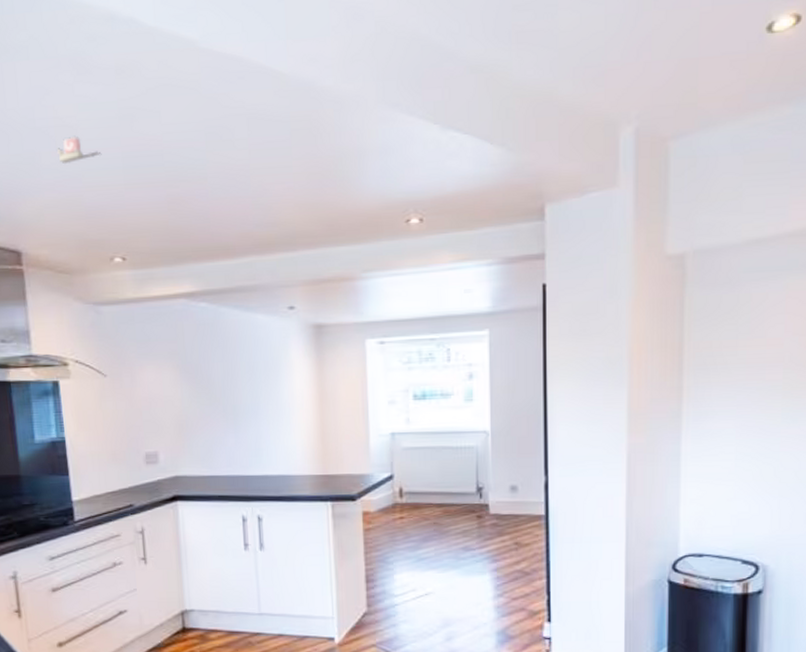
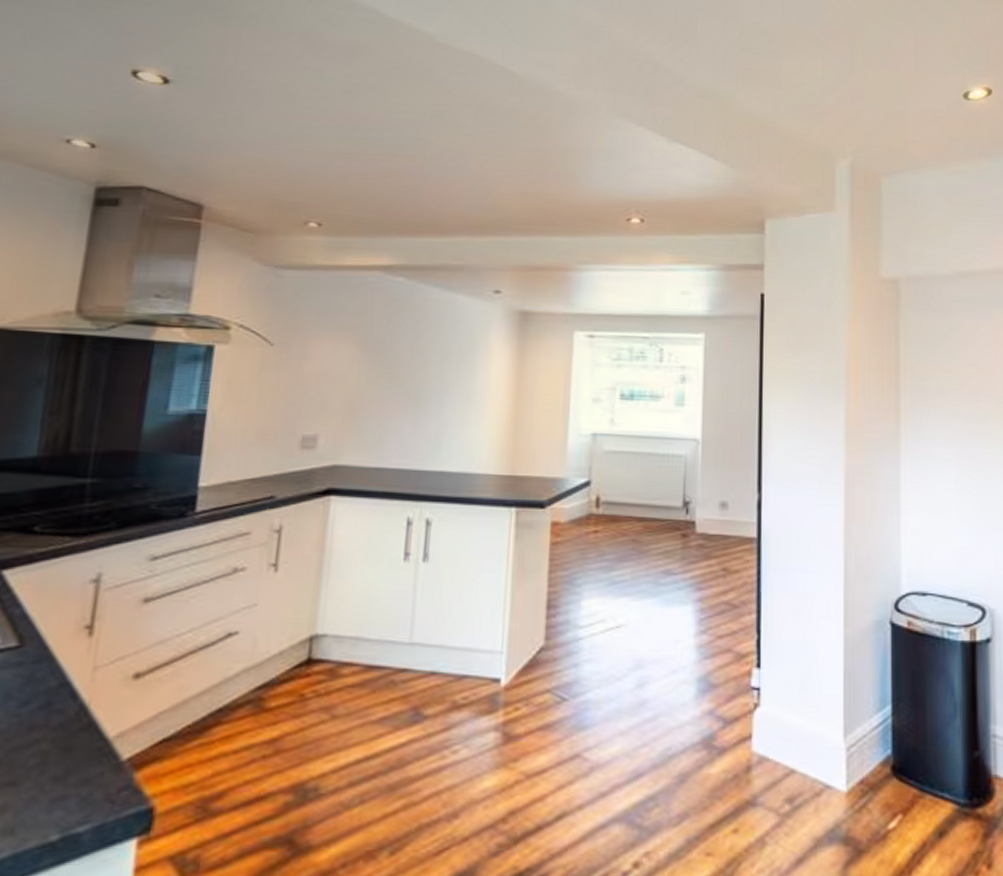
tape dispenser: present [57,135,102,163] -> none [268,101,317,126]

